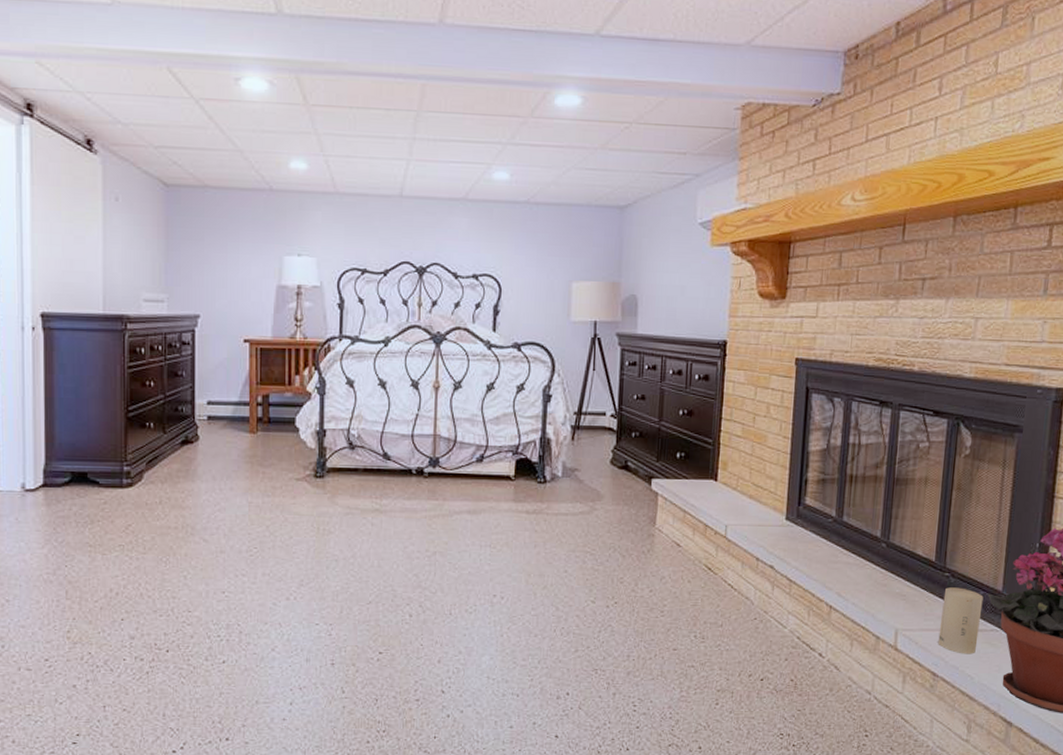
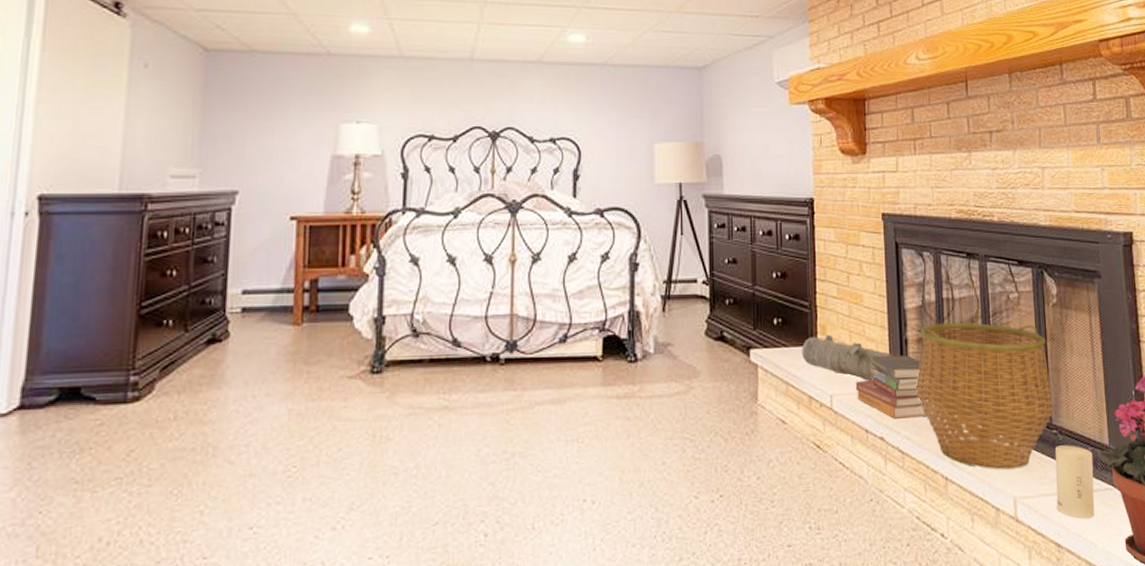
decorative log: none [701,470,793,516] -> present [802,334,895,382]
books: none [750,492,832,551] -> present [855,355,941,419]
basket: none [810,466,952,604] -> present [915,322,1054,470]

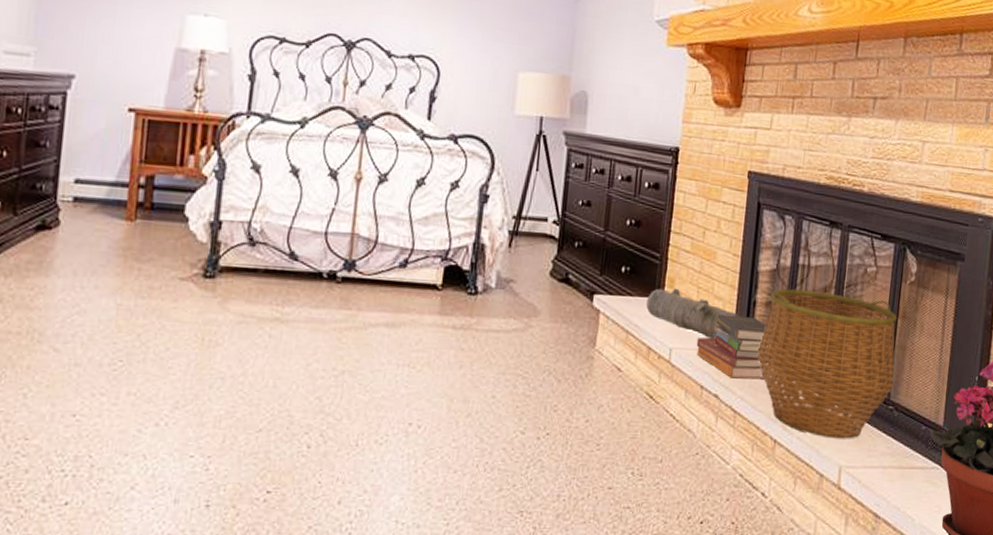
candle: present [1055,445,1095,520] -> none [880,421,925,494]

